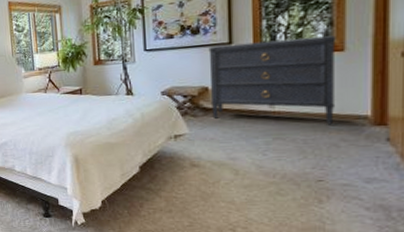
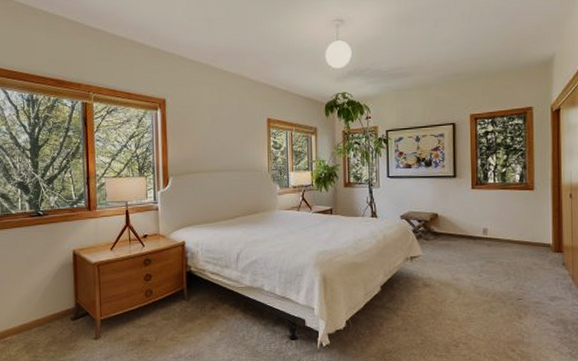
dresser: present [208,35,336,125] -> none [438,176,528,251]

